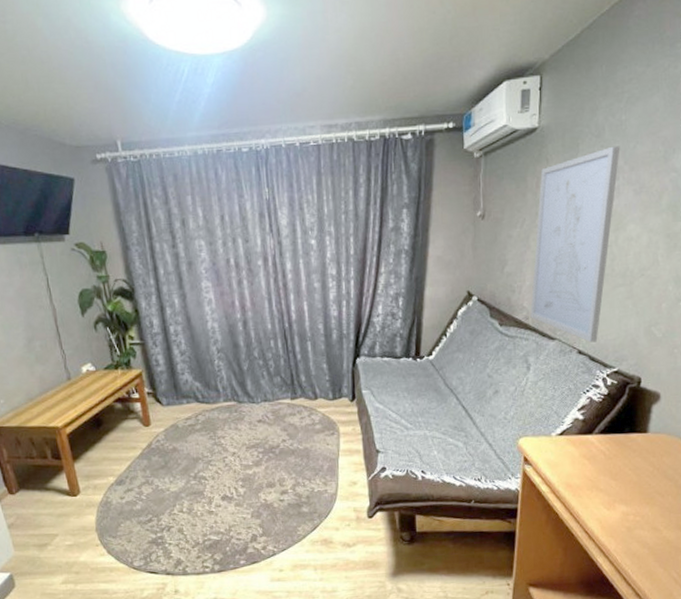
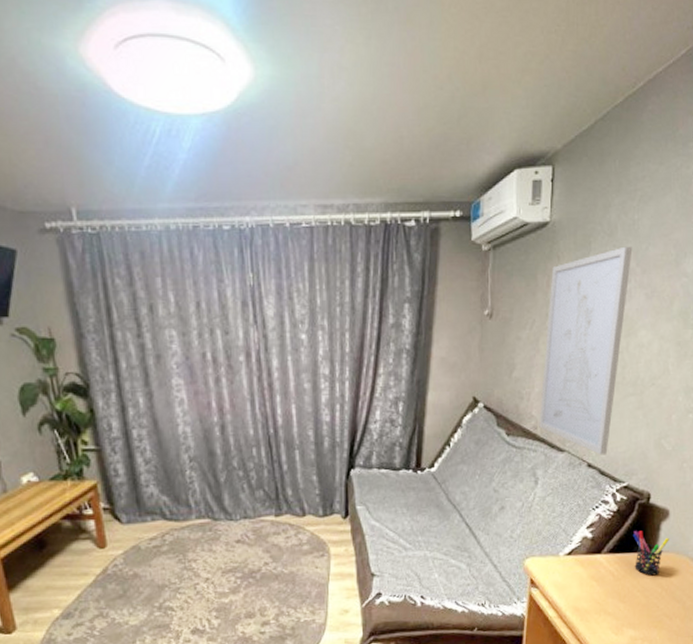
pen holder: none [624,413,660,456] -> present [633,531,669,576]

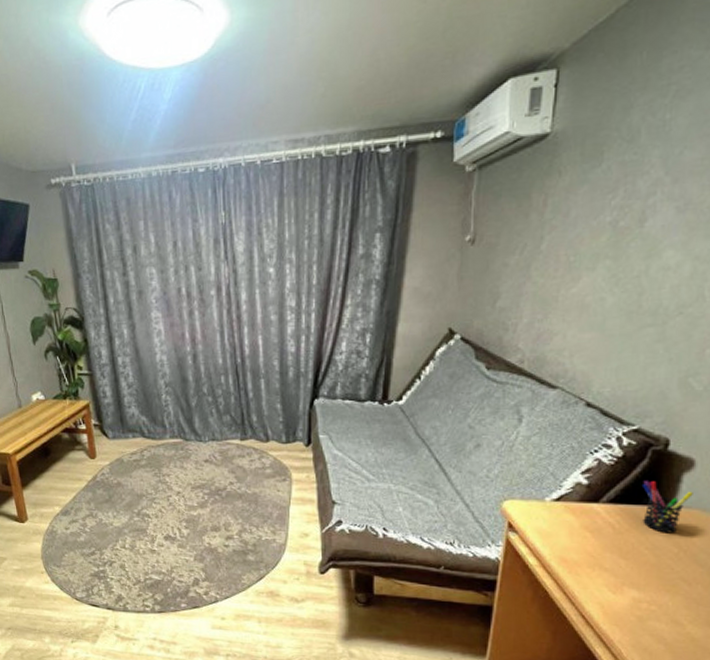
wall art: present [539,246,633,455] -> none [526,152,661,394]

